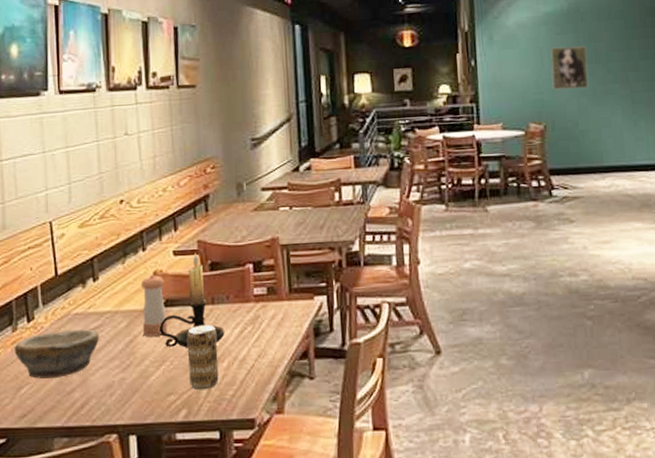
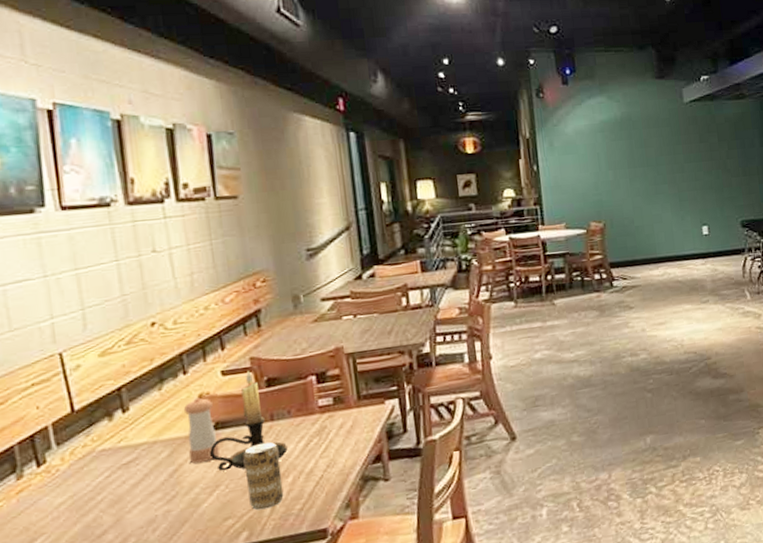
bowl: present [14,329,100,379] -> none [21,463,136,527]
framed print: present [551,46,588,90] -> none [607,151,641,191]

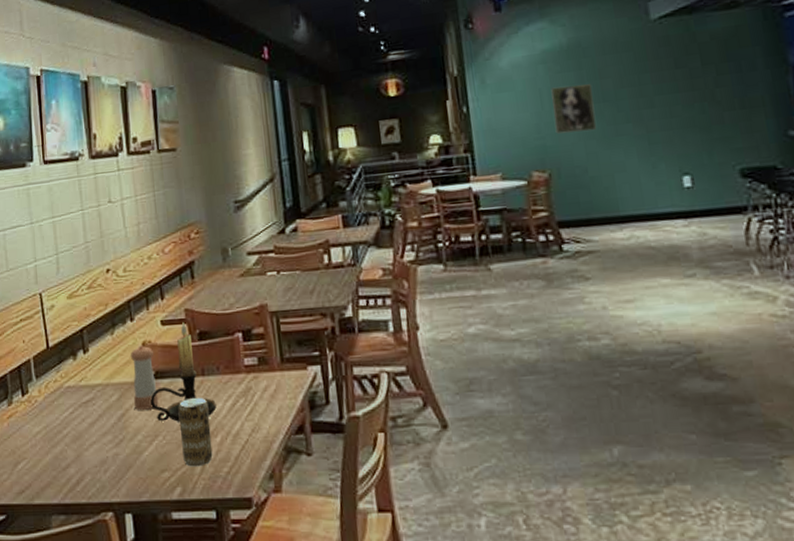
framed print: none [607,151,641,191] -> present [551,84,596,134]

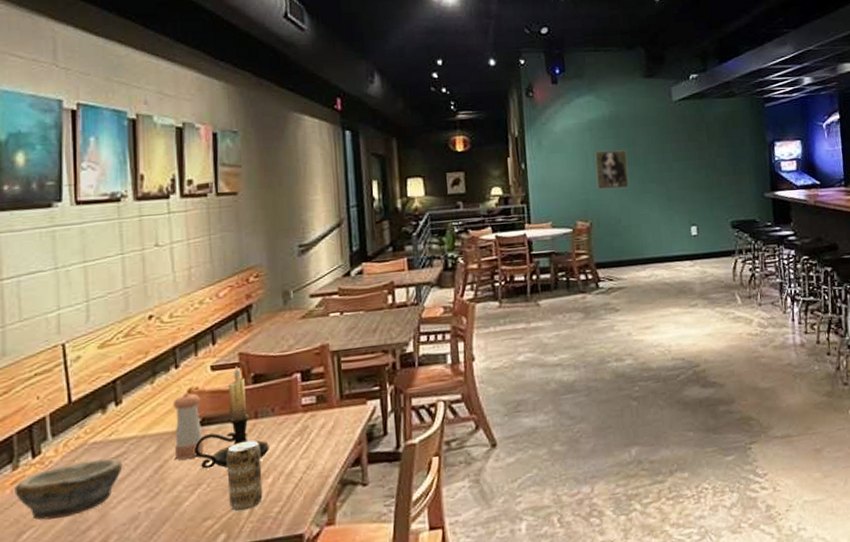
bowl: none [10,402,92,455] -> present [14,457,123,521]

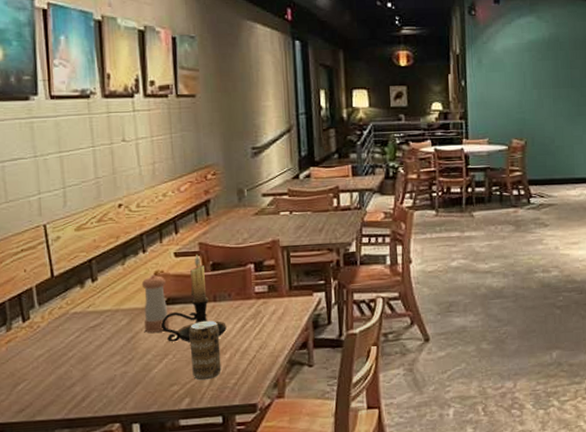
bowl: present [14,457,123,521] -> none [9,327,100,375]
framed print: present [595,150,629,190] -> none [533,71,565,110]

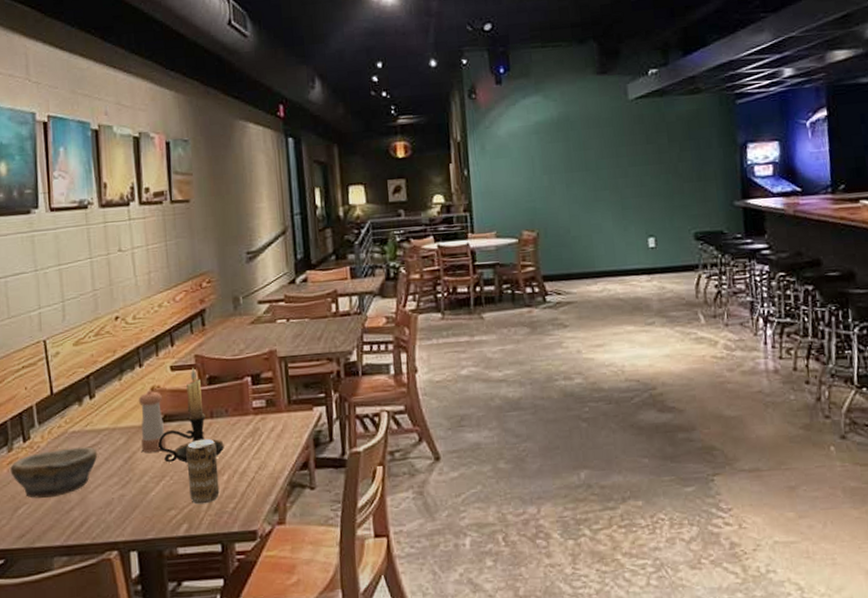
bowl: none [9,327,100,375] -> present [10,446,98,499]

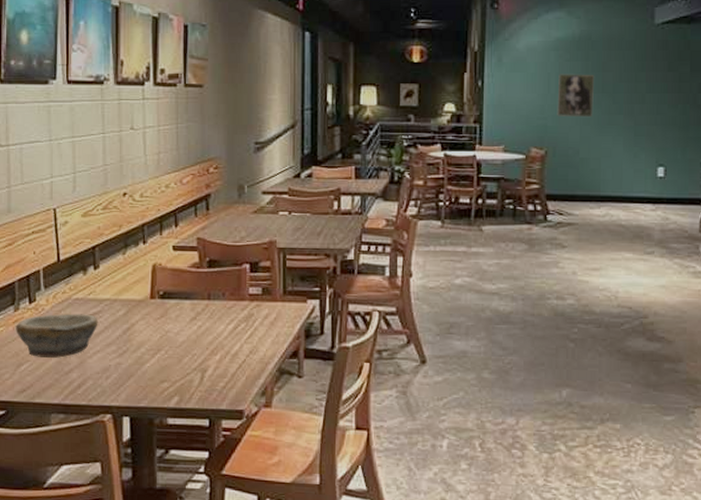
pepper shaker: present [138,390,166,453] -> none [140,267,164,326]
candle holder: present [157,368,224,463] -> none [155,250,219,339]
beverage can: present [186,438,220,505] -> none [182,318,211,380]
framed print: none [542,154,579,198] -> present [557,74,594,116]

